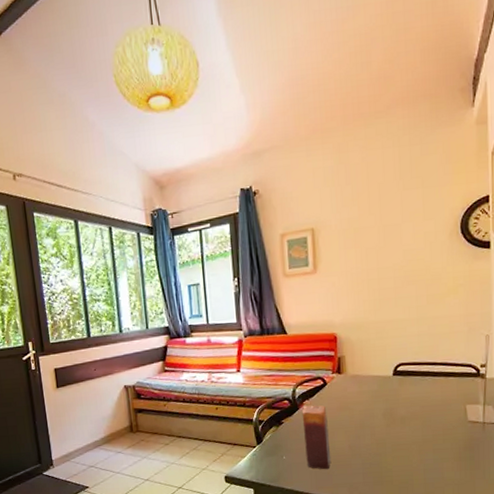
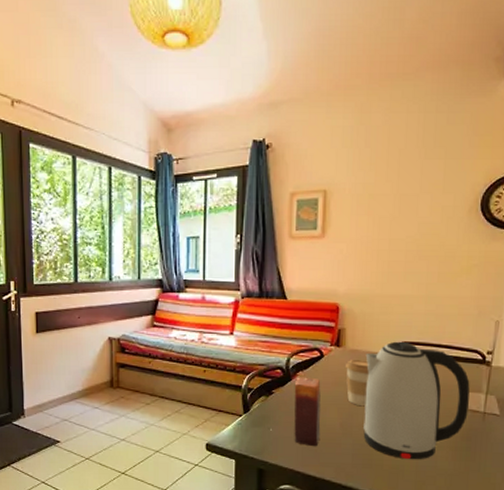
coffee cup: none [348,384,371,428] -> present [346,360,369,407]
kettle: none [366,363,468,474] -> present [363,341,470,460]

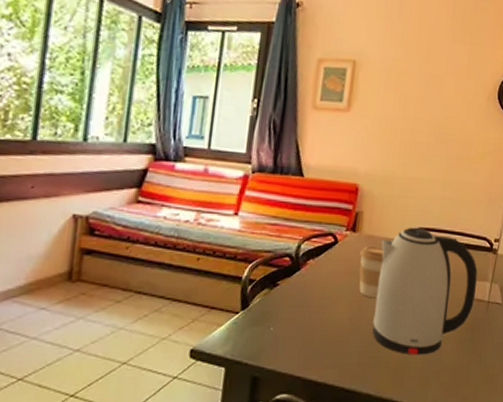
candle: present [294,377,321,447] -> none [297,266,332,347]

